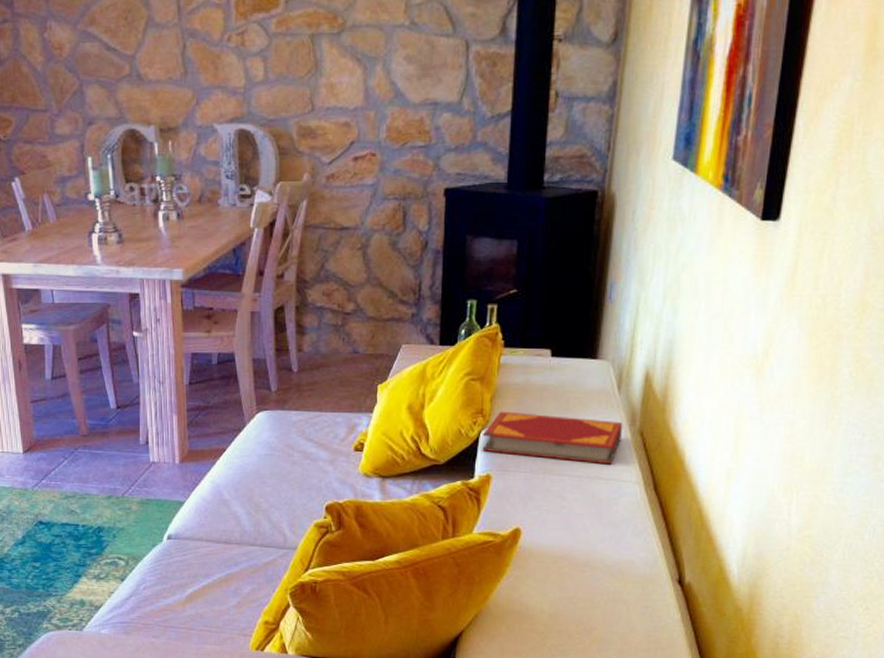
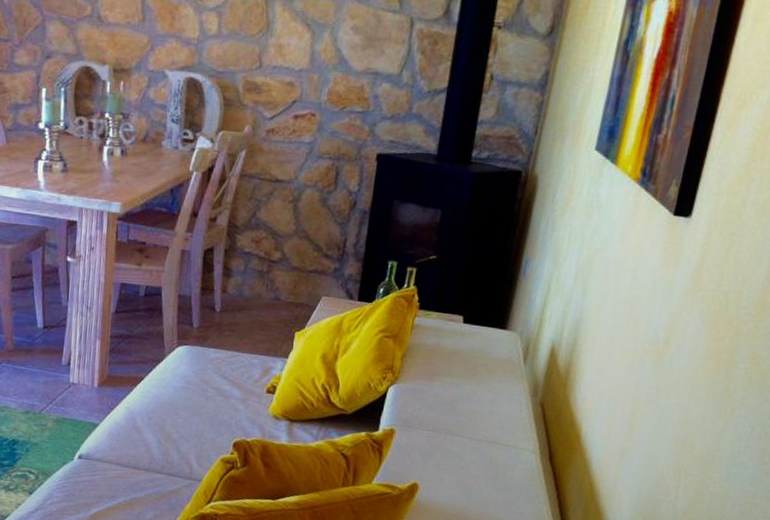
hardback book: present [482,411,623,465] -> none [389,369,526,432]

